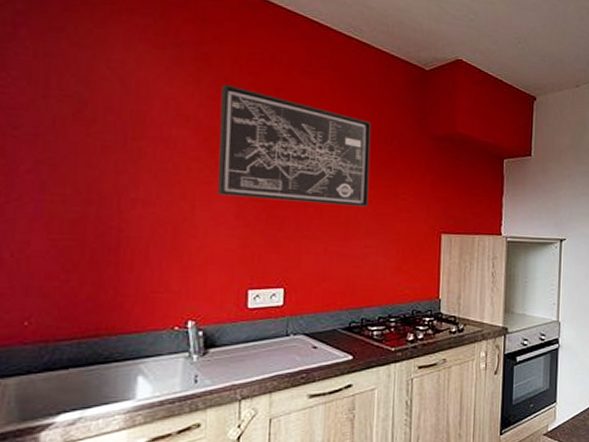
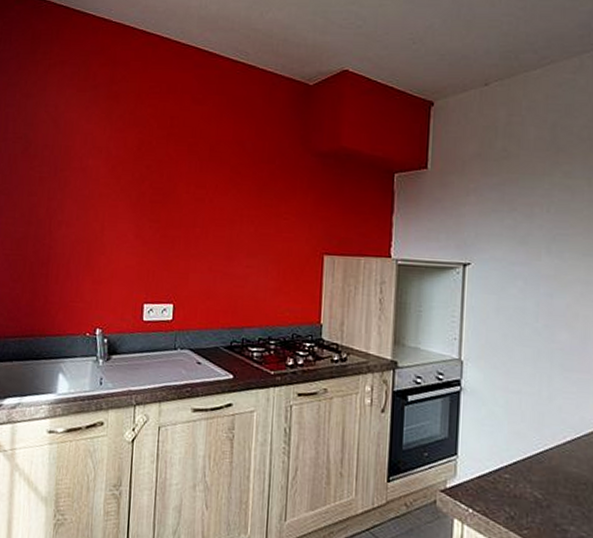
wall art: present [217,84,372,207] -> none [122,118,255,227]

